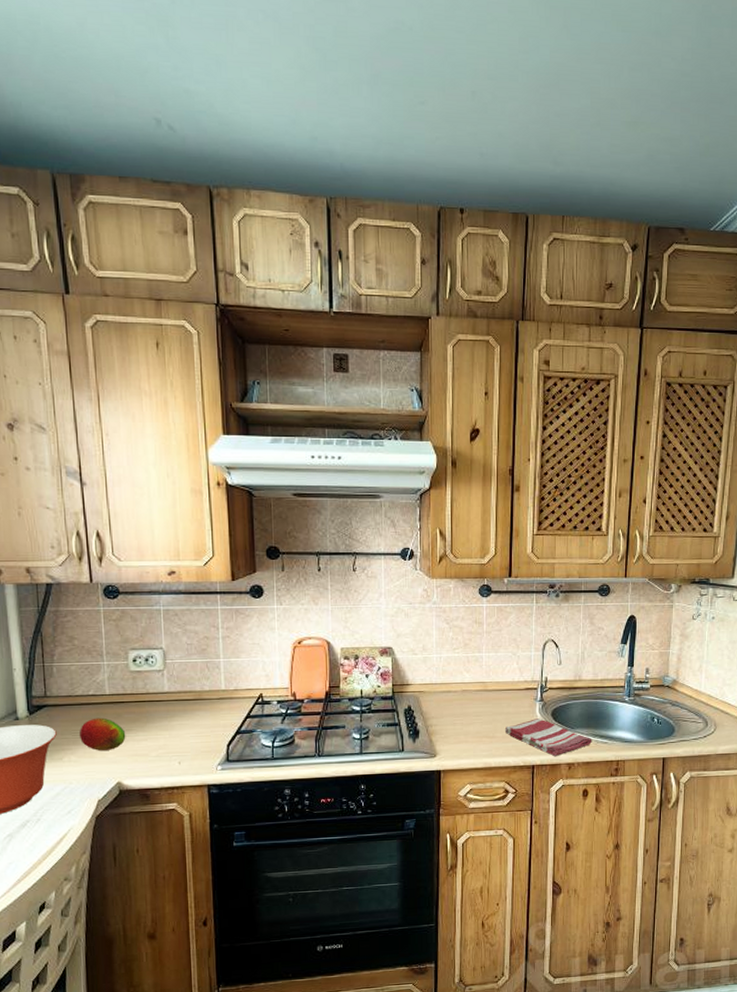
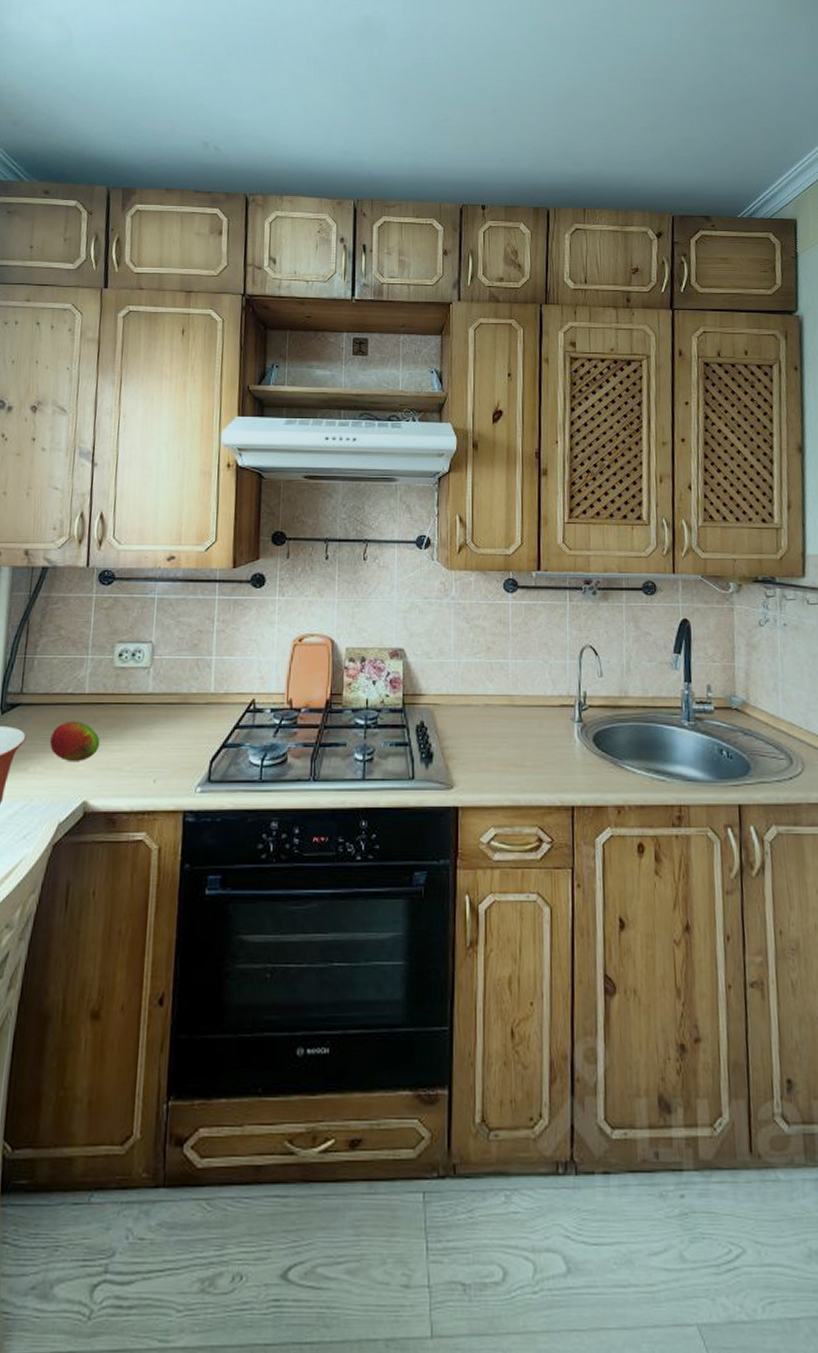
dish towel: present [504,718,592,757] -> none [536,744,646,796]

